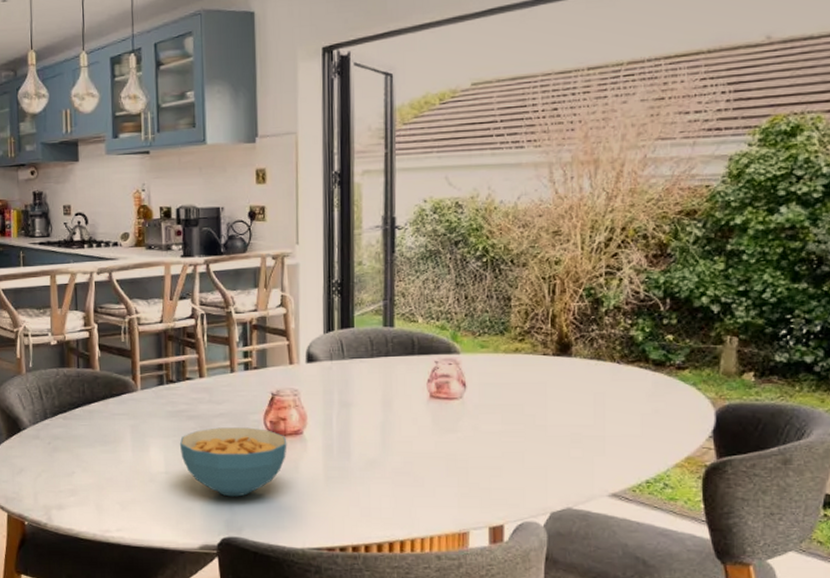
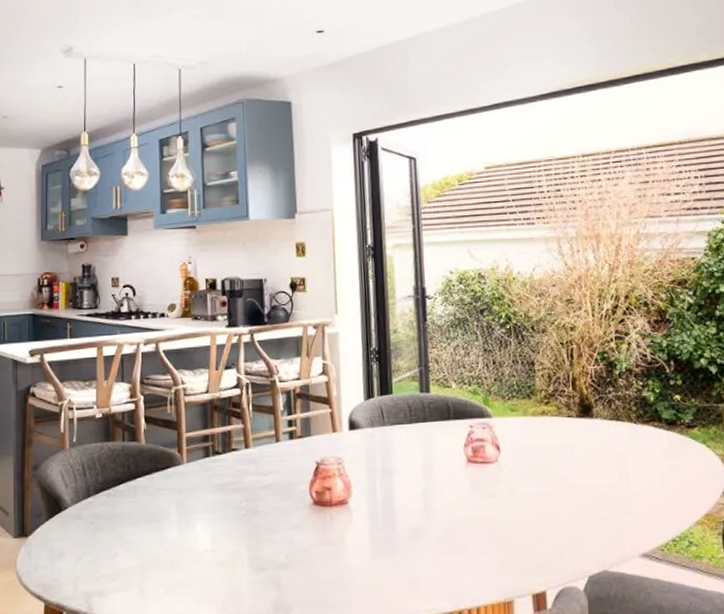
cereal bowl: present [179,427,287,497] -> none [225,498,333,574]

